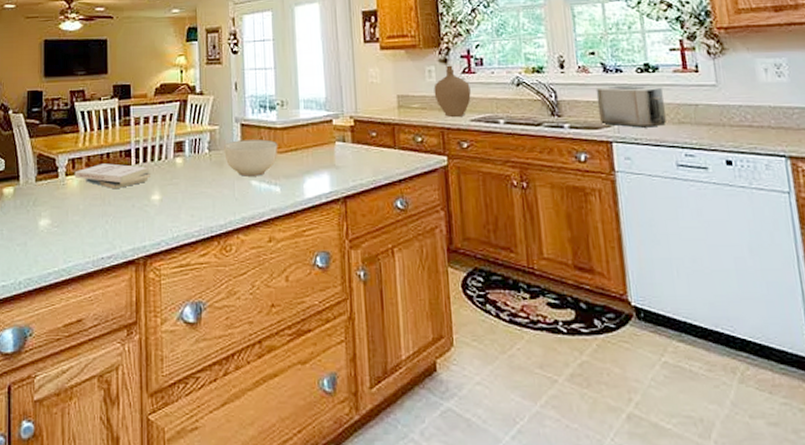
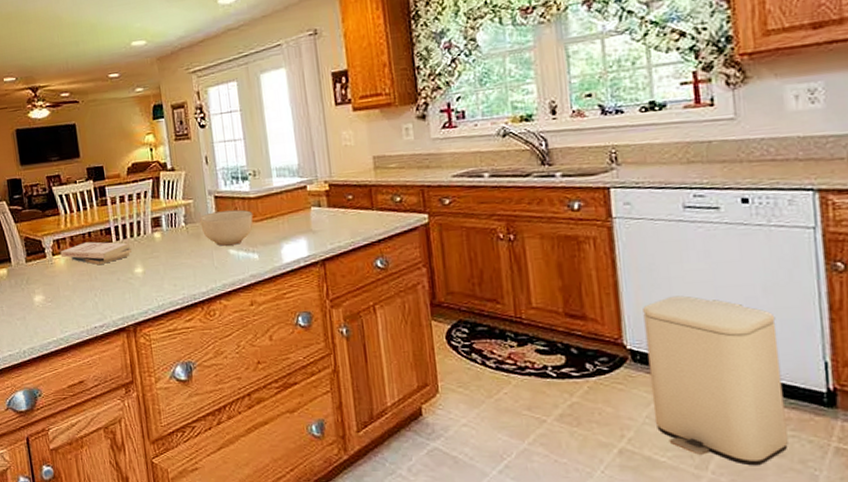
ceramic jug: present [434,65,471,117] -> none [411,120,453,174]
toaster: present [595,85,668,128] -> none [592,124,675,171]
pedal bin: none [645,253,782,436] -> present [643,295,788,466]

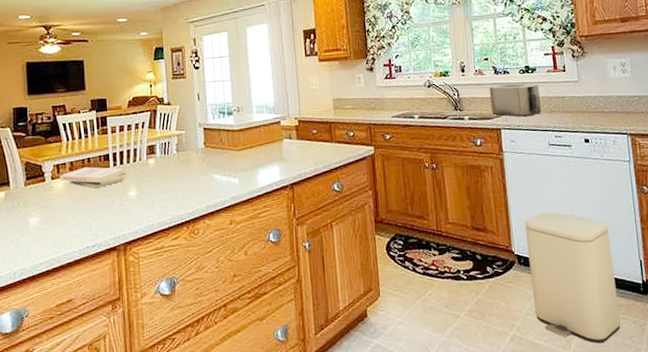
bowl: present [200,209,253,246] -> none [190,140,236,172]
toaster: none [592,124,675,171] -> present [488,83,542,117]

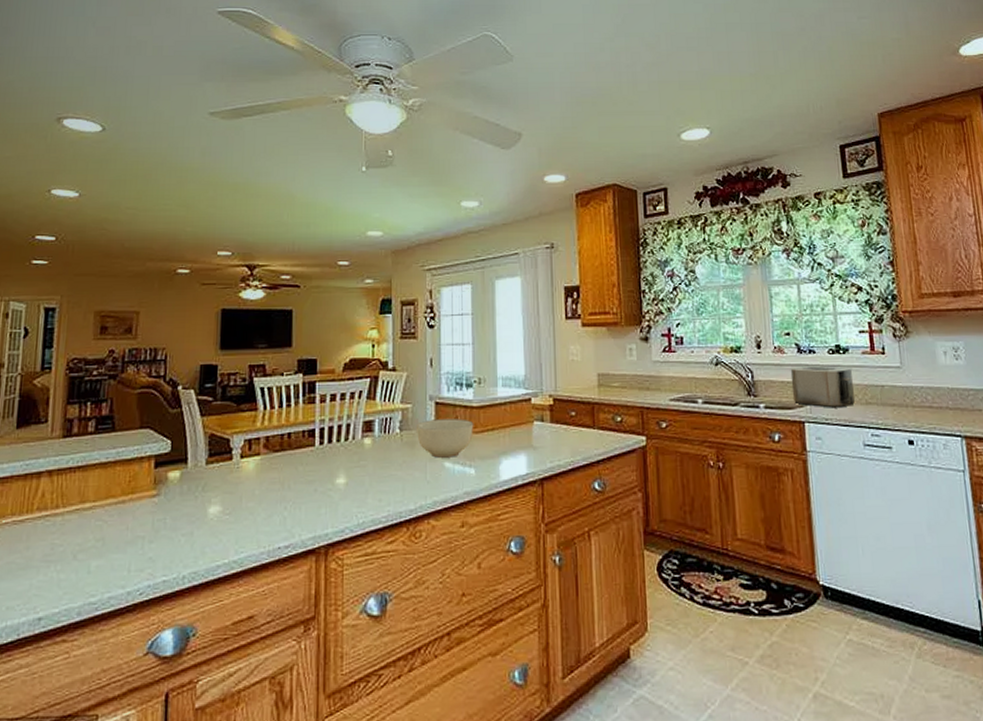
books: present [59,167,127,189] -> none [250,444,335,473]
bowl: none [190,140,236,172] -> present [417,419,474,458]
pedal bin: present [524,212,621,344] -> none [832,531,954,709]

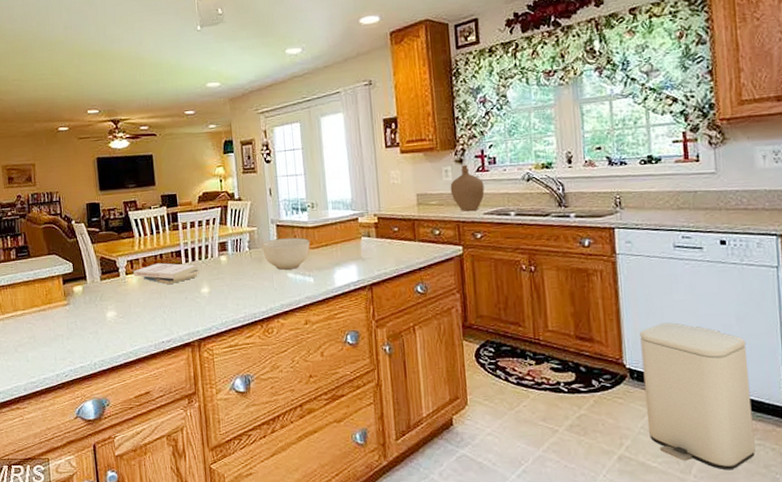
books: none [250,444,335,473] -> present [133,263,199,285]
ceramic jug: none [634,343,671,396] -> present [450,164,485,211]
toaster: present [790,366,856,408] -> none [601,175,667,214]
pedal bin: none [832,531,954,709] -> present [640,322,755,470]

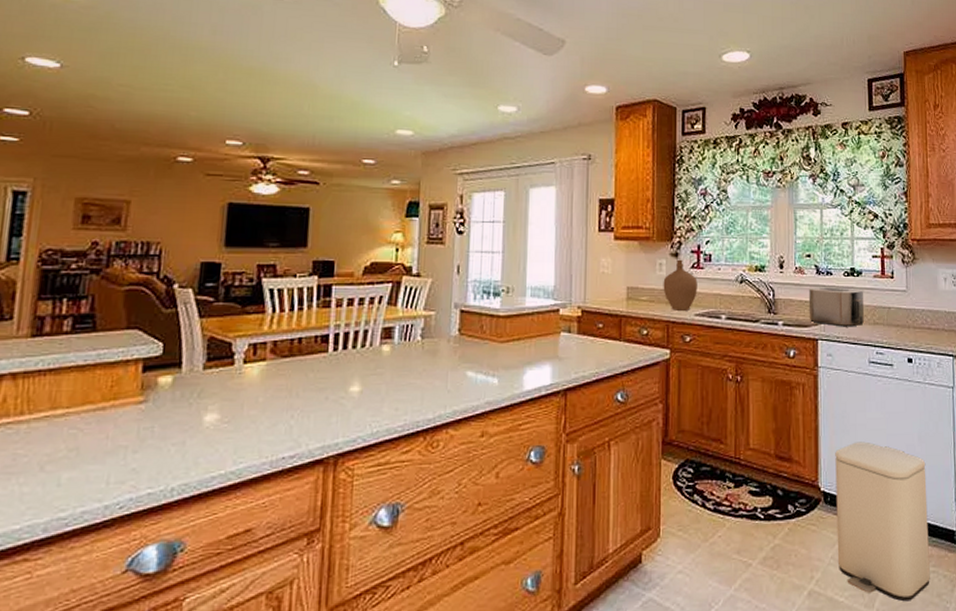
books: present [133,263,199,285] -> none [254,350,350,380]
bowl: present [262,237,310,270] -> none [439,328,500,367]
toaster: none [601,175,667,214] -> present [808,287,865,327]

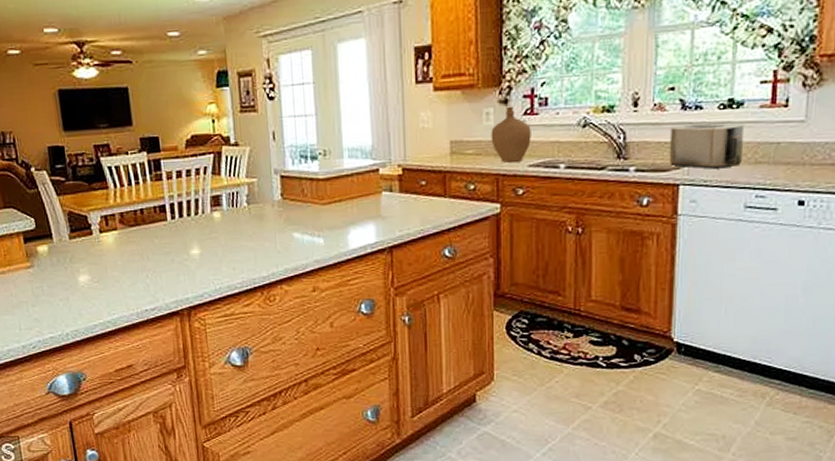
pedal bin: present [835,441,930,602] -> none [689,292,810,448]

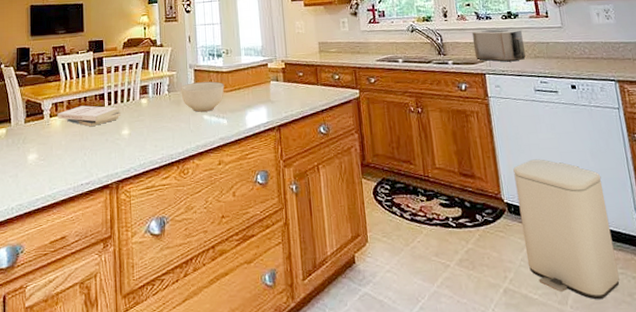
books: none [108,219,188,245] -> present [57,105,121,127]
bowl: none [264,191,321,229] -> present [181,81,225,112]
ceramic jug: present [491,106,531,163] -> none [347,17,376,58]
pedal bin: none [689,292,810,448] -> present [513,159,620,300]

